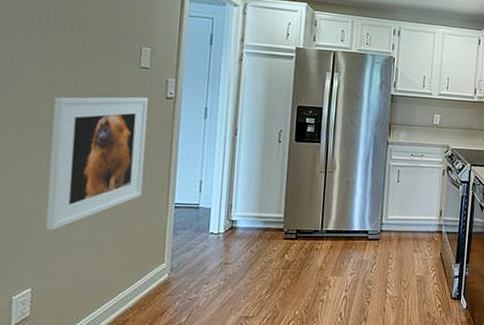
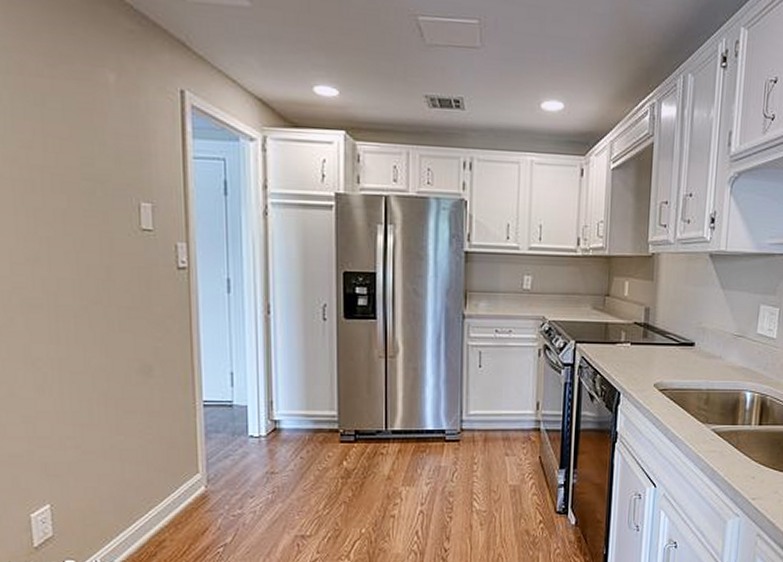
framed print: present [45,97,148,230] -> none [43,268,163,436]

